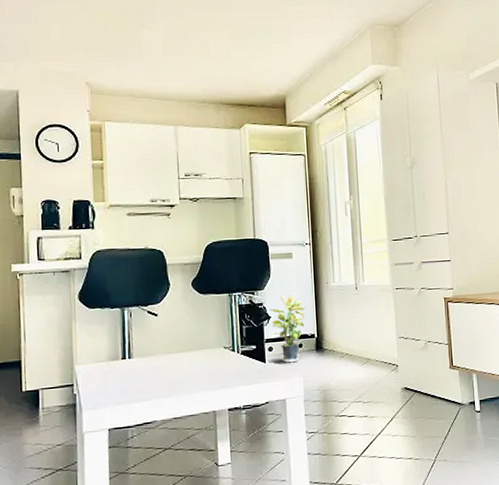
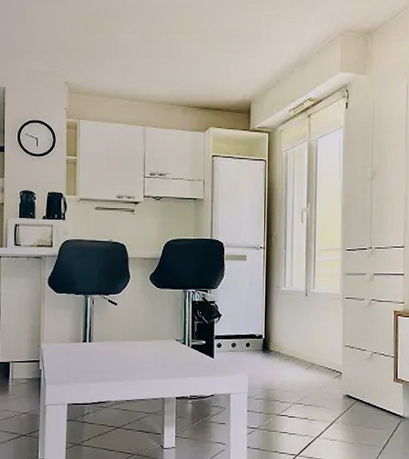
potted plant: present [270,293,306,363] -> none [221,294,255,360]

